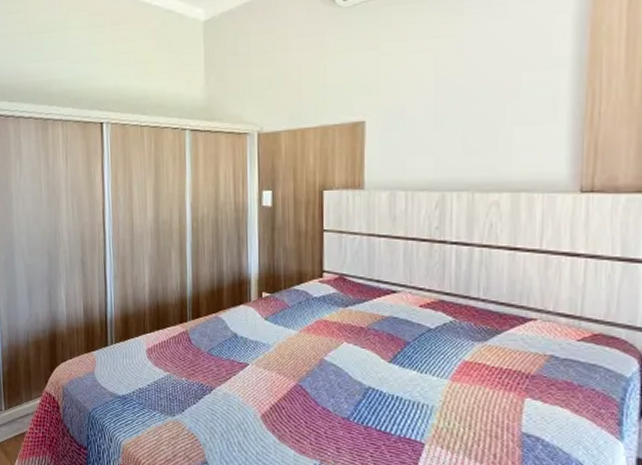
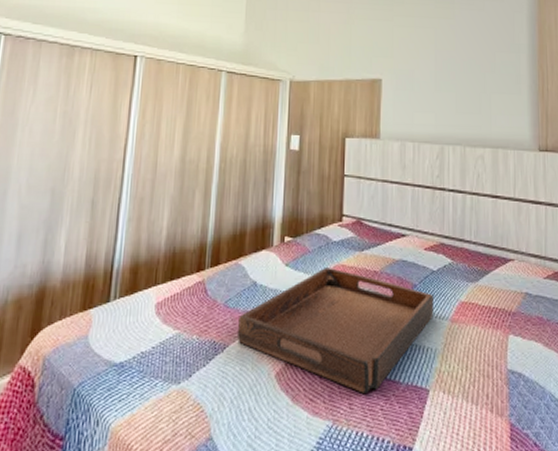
serving tray: none [222,321,431,440] -> present [238,266,434,394]

